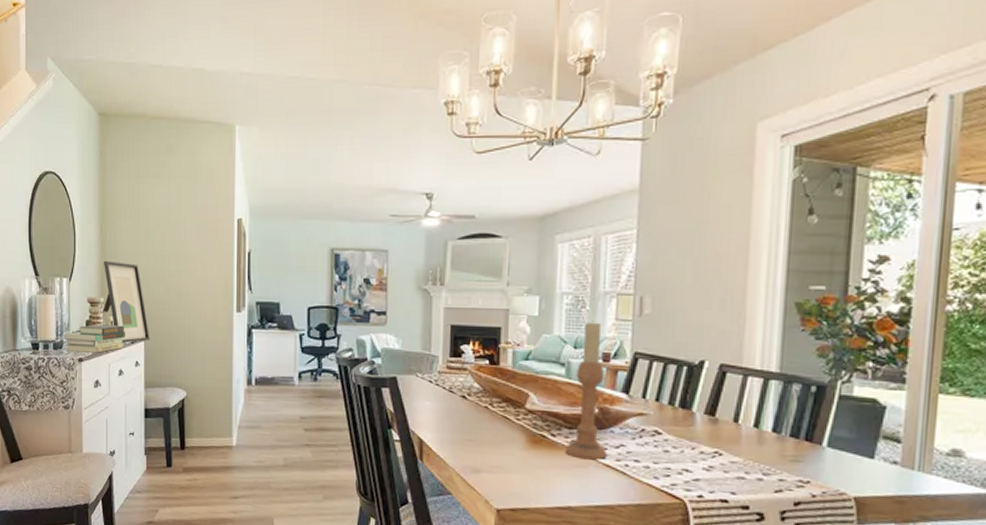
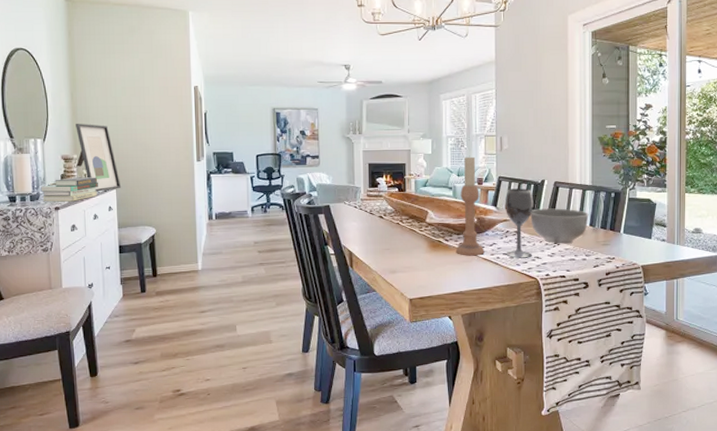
wine glass: none [639,370,686,470] -> present [504,188,534,258]
bowl: none [679,401,772,455] -> present [530,208,589,244]

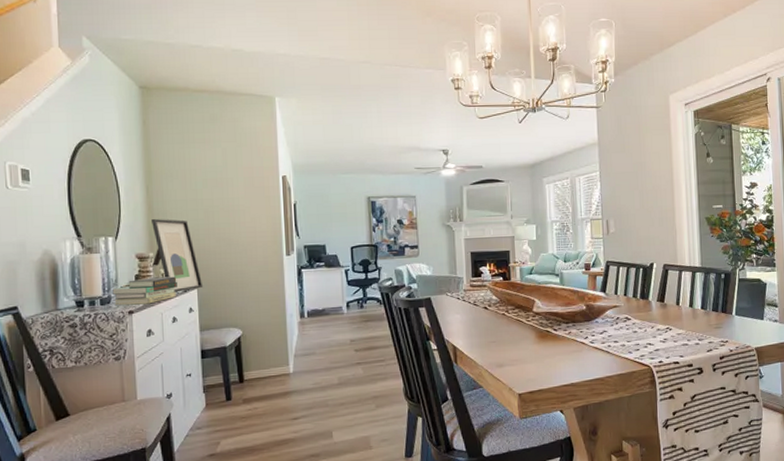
candlestick: present [456,155,485,256] -> none [566,240,595,346]
wine glass: present [504,188,534,258] -> none [613,272,644,346]
bowl: present [530,208,589,244] -> none [640,292,700,329]

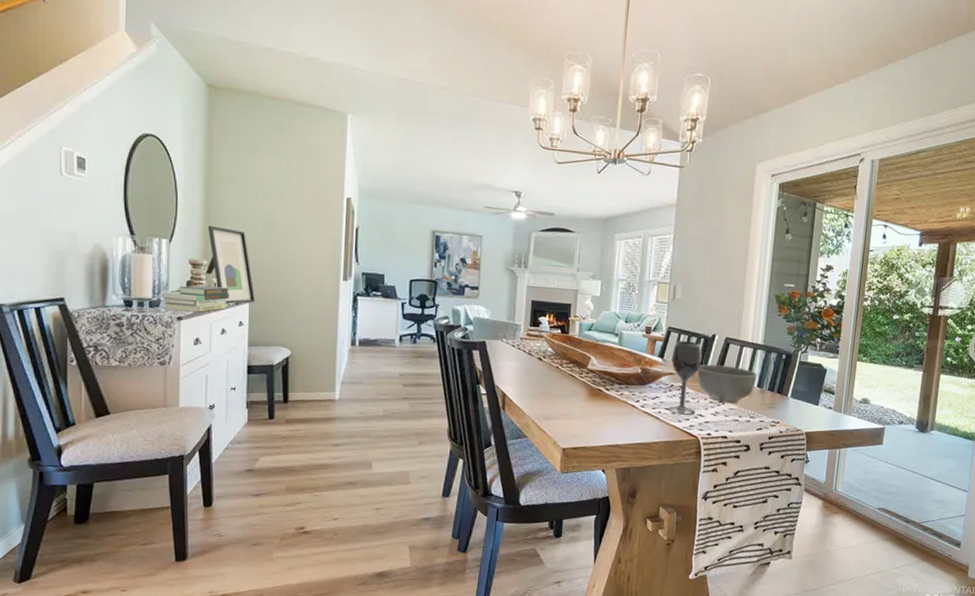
wine glass: none [613,272,644,346] -> present [668,341,702,415]
bowl: none [640,292,700,329] -> present [697,364,758,404]

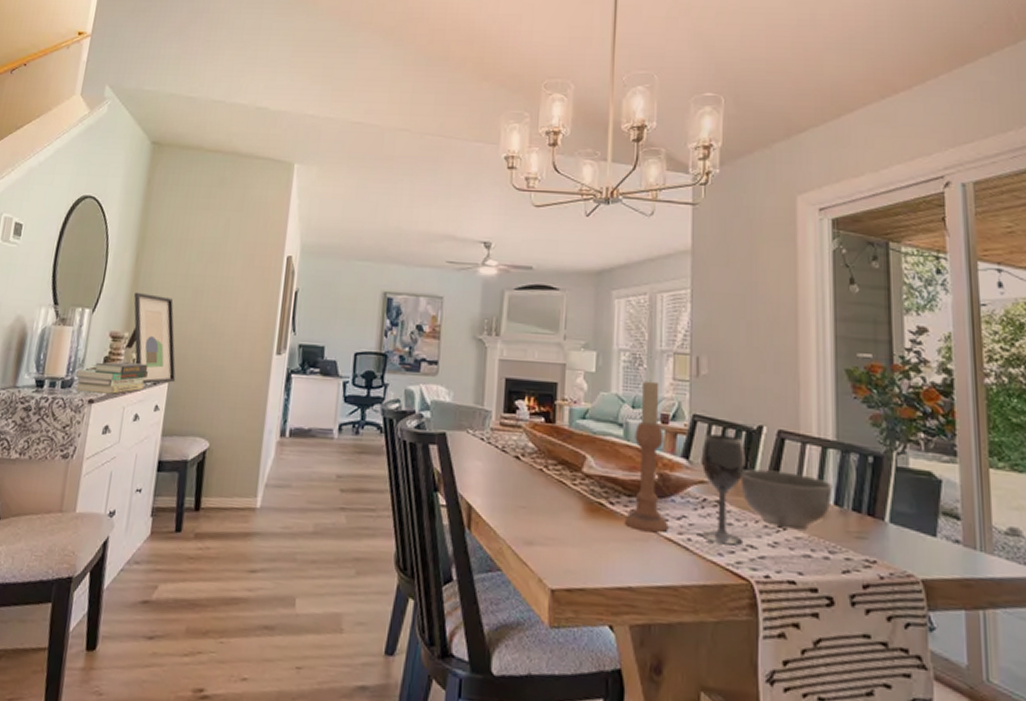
candlestick: none [616,302,647,409] -> present [625,379,669,533]

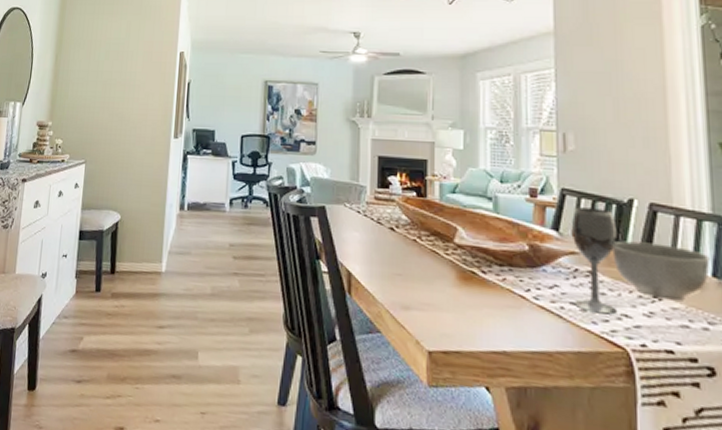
books: present [75,361,149,394] -> none [11,146,69,174]
picture frame: present [125,292,176,385] -> none [49,87,91,166]
candlestick: present [625,379,669,533] -> none [498,155,541,301]

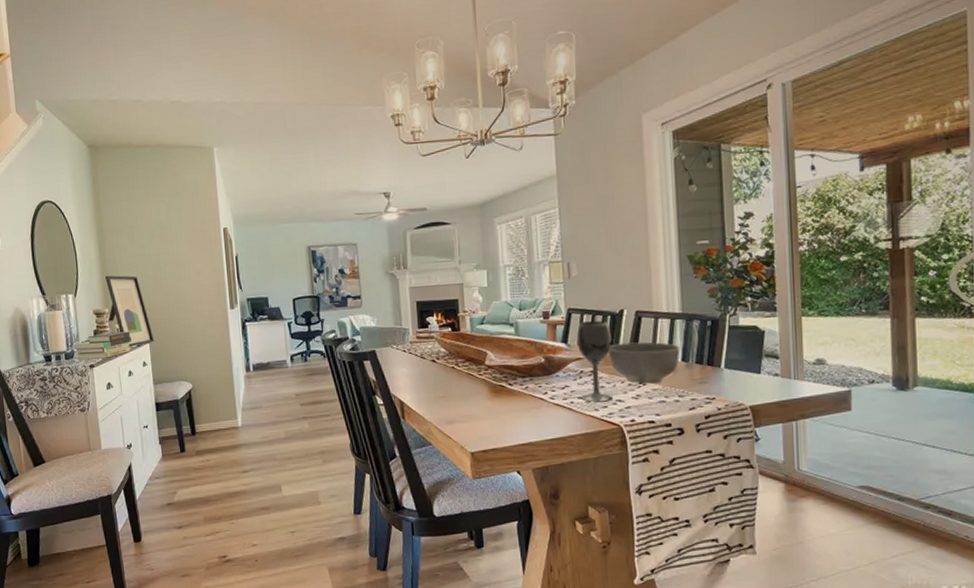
books: none [11,146,69,174] -> present [75,331,131,360]
picture frame: none [49,87,91,166] -> present [105,275,155,347]

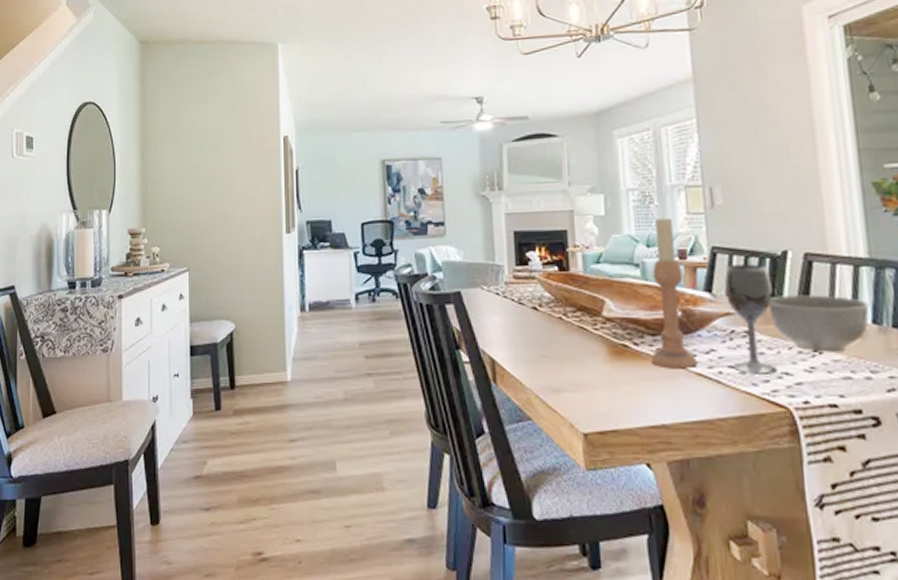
books: present [75,331,131,360] -> none [104,256,168,289]
picture frame: present [105,275,155,347] -> none [144,188,195,275]
candlestick: none [522,286,556,402] -> present [652,216,698,369]

